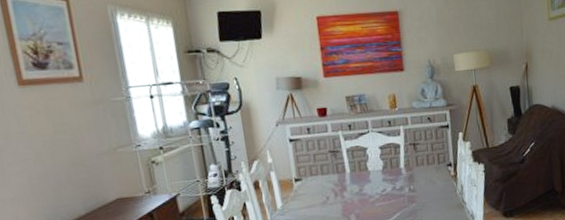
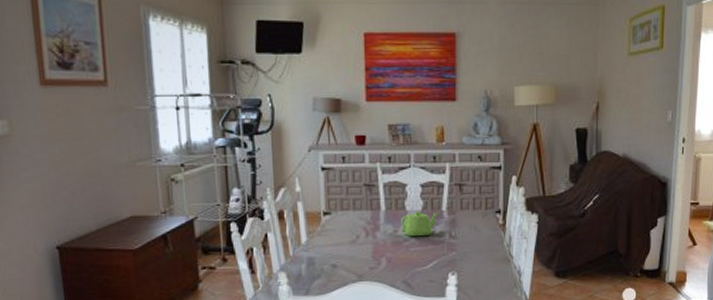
teapot: none [365,170,398,194] -> present [400,211,439,237]

